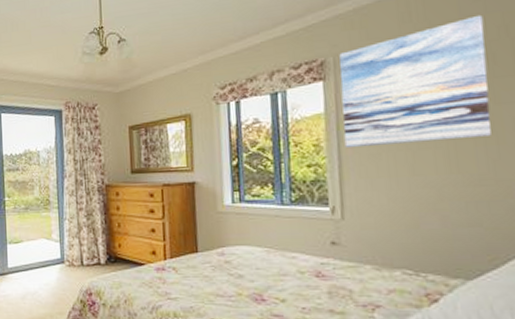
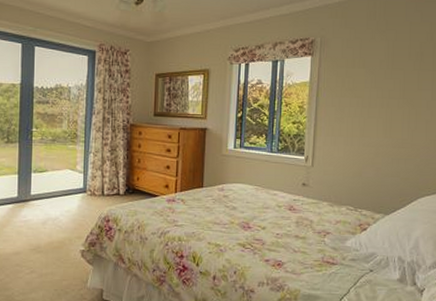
wall art: present [339,14,492,149] -> none [320,22,419,113]

